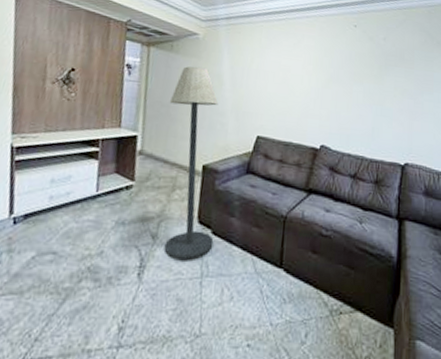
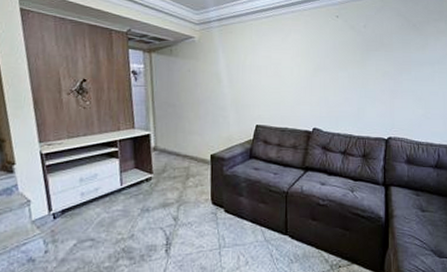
floor lamp: present [164,66,219,259] -> none [175,67,227,235]

